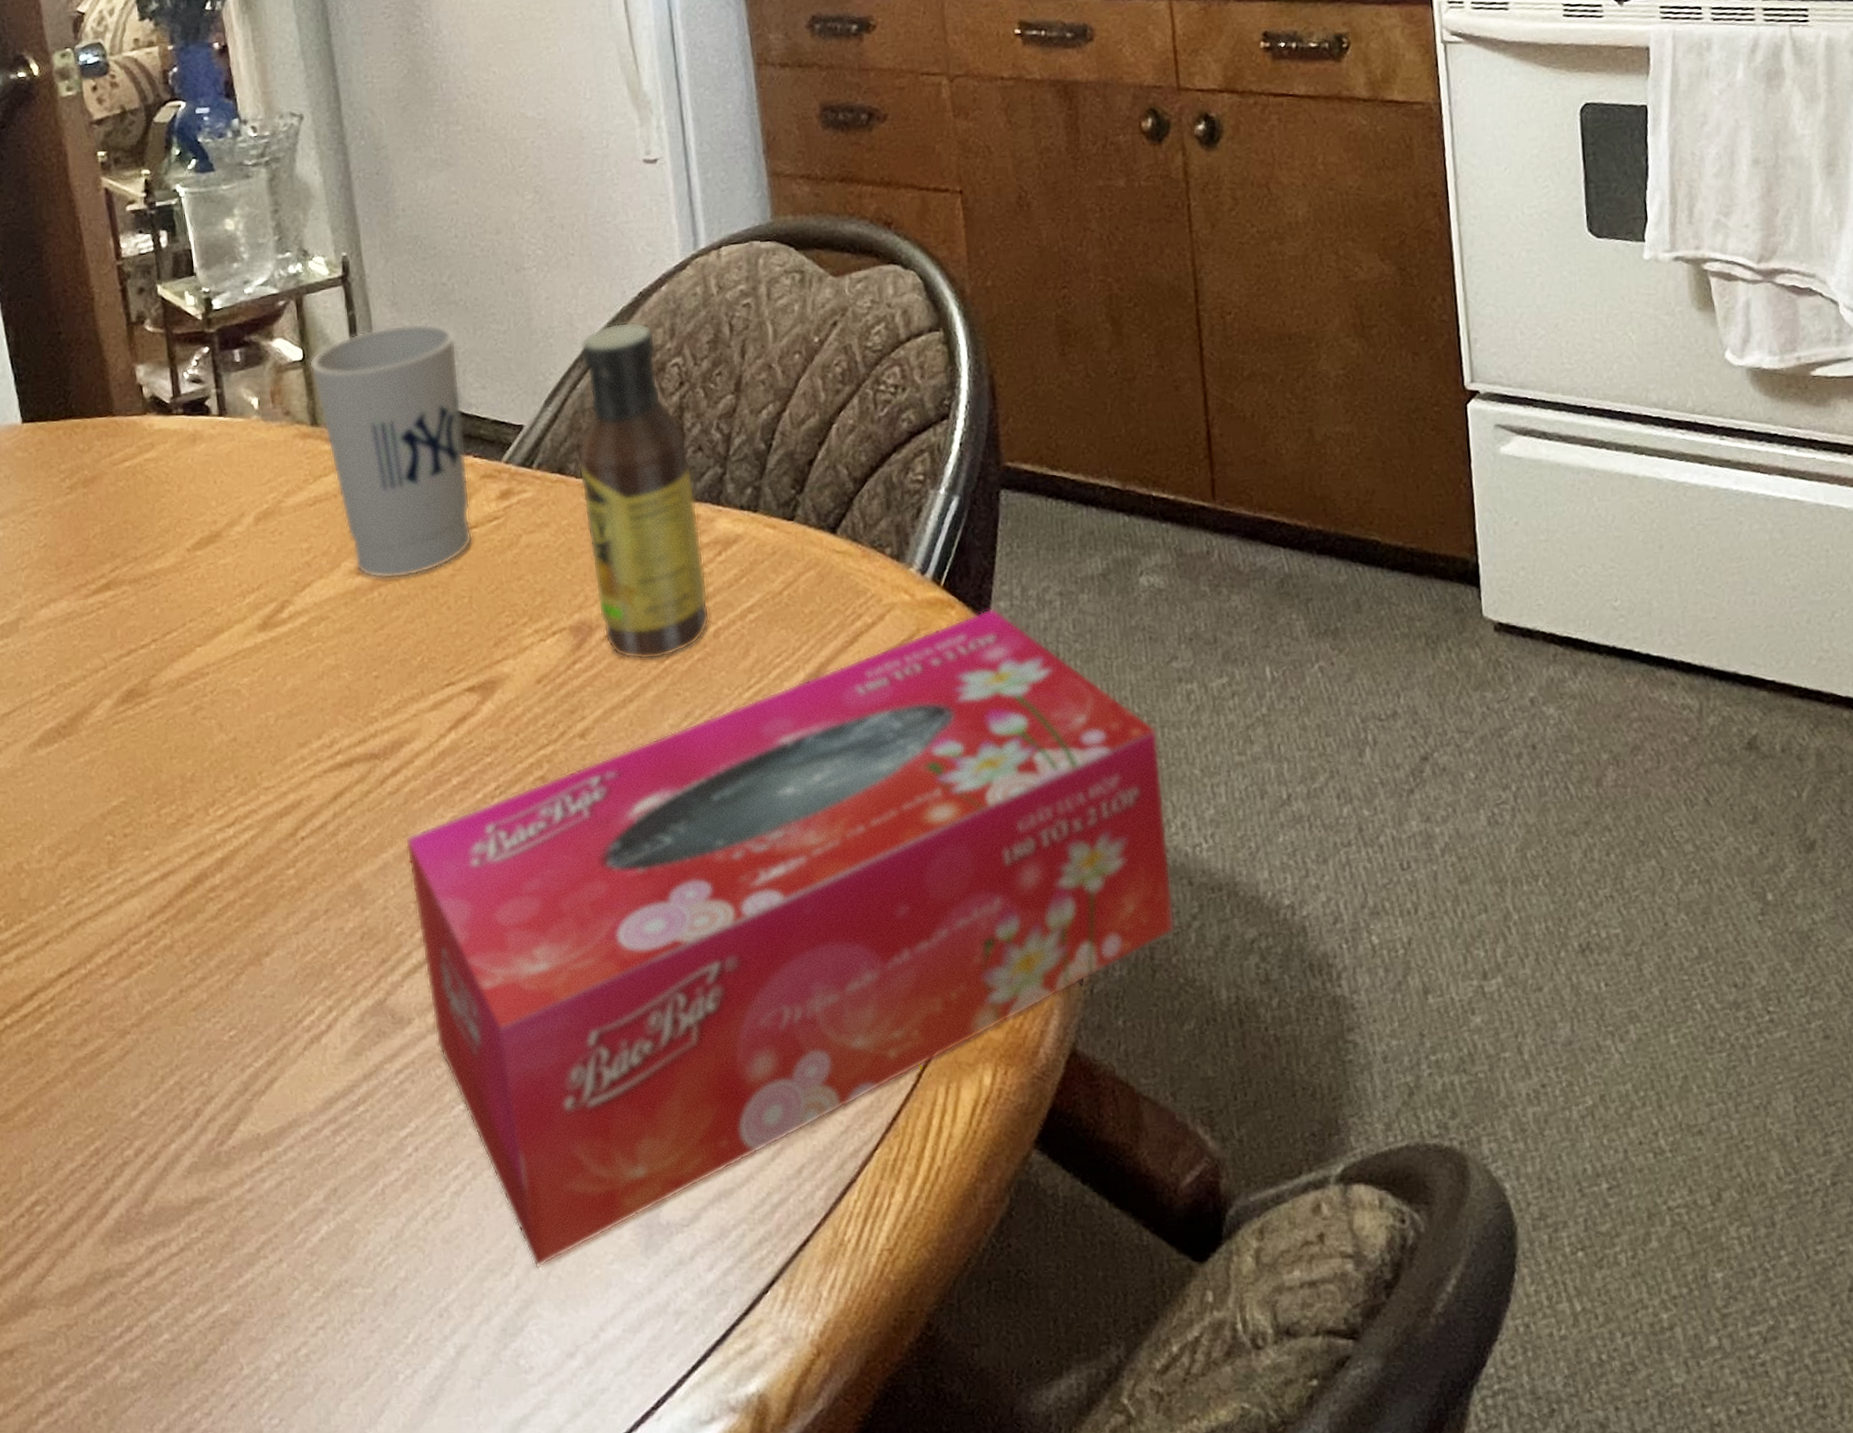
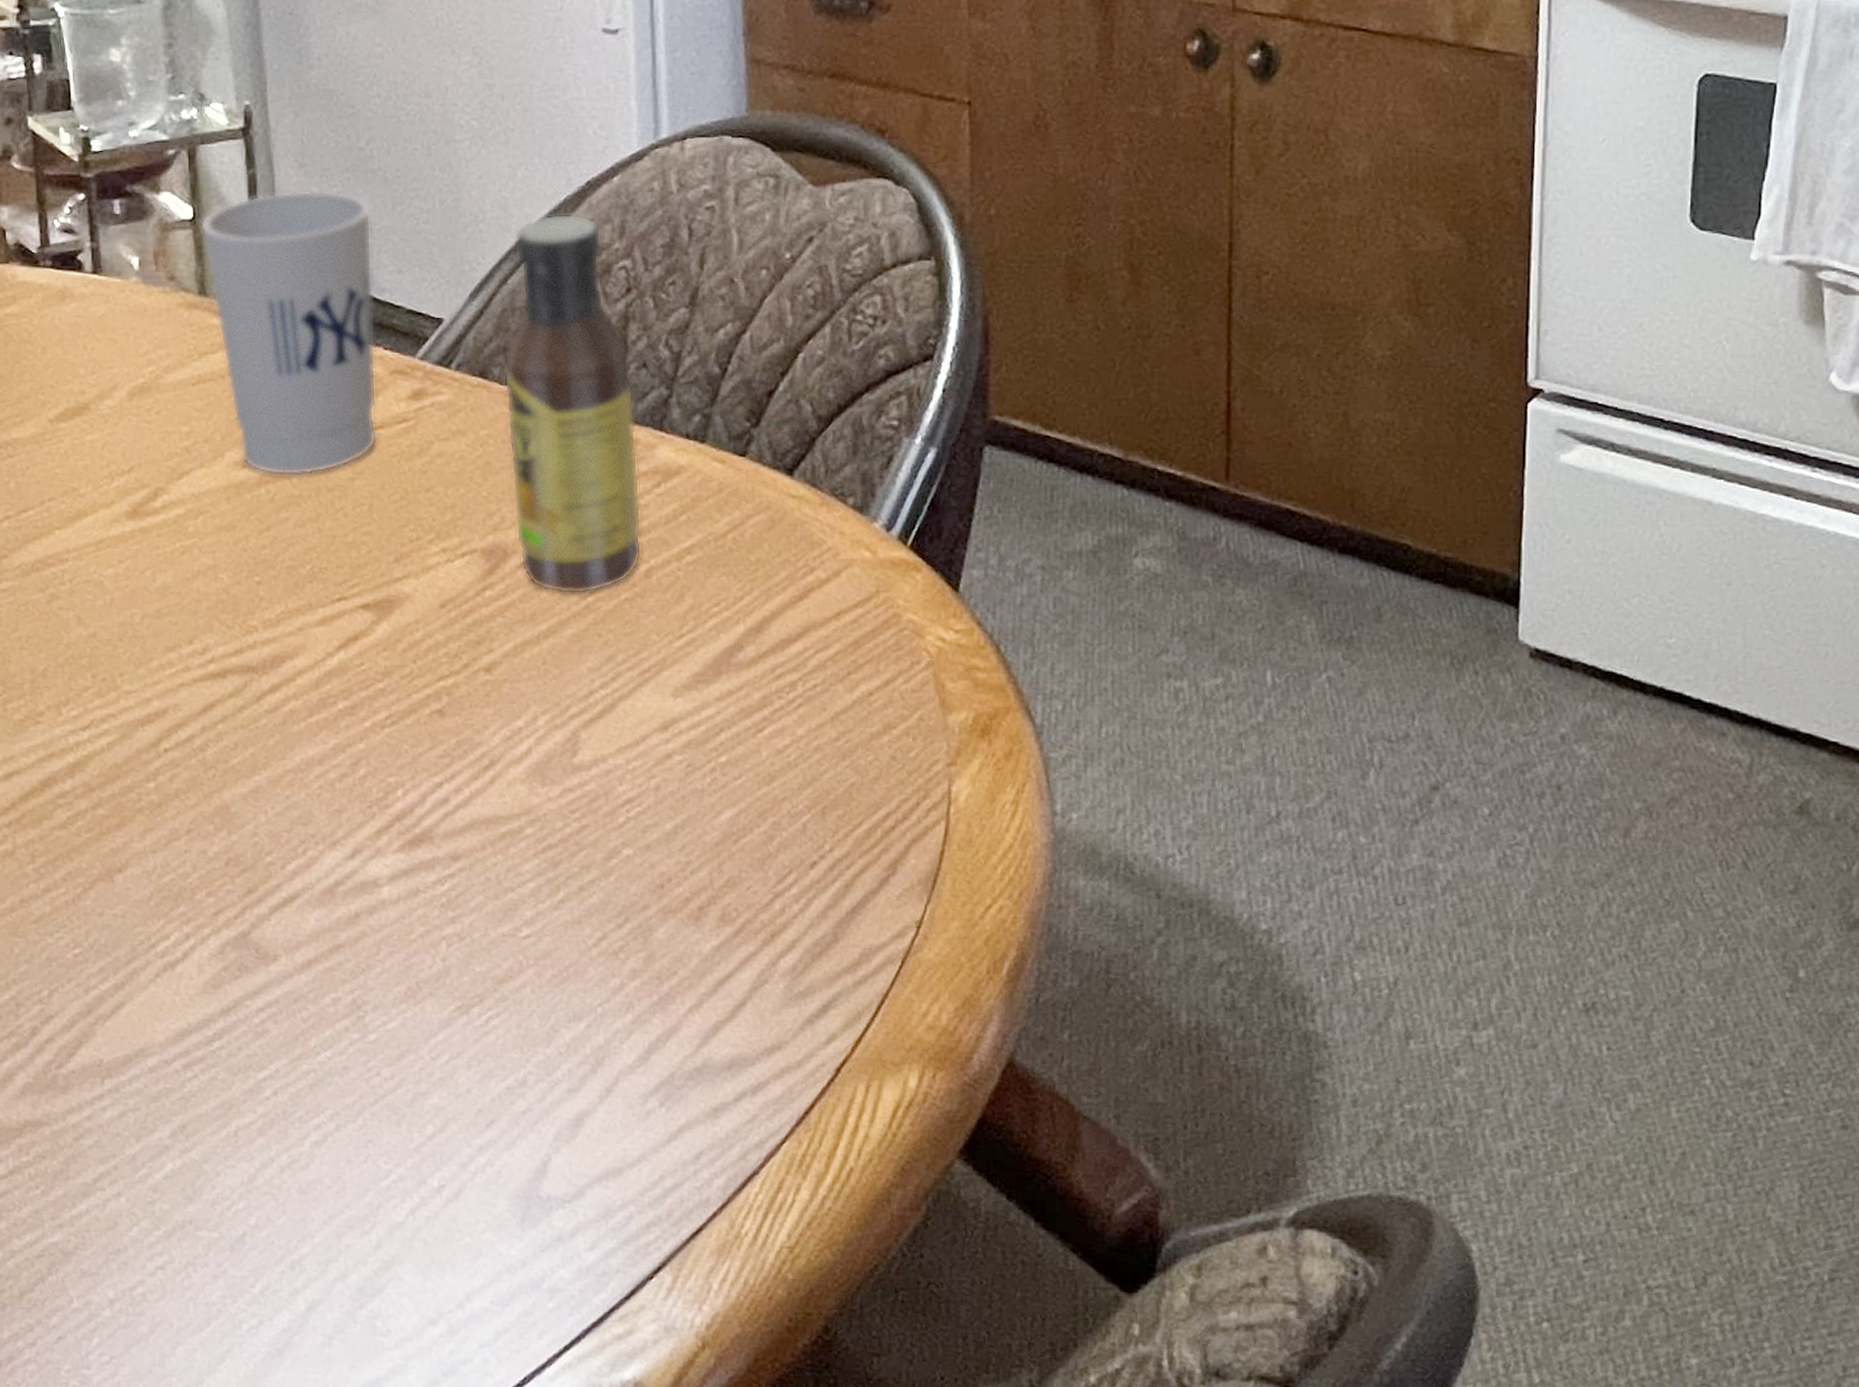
tissue box: present [405,607,1176,1268] -> none [281,575,1137,1230]

